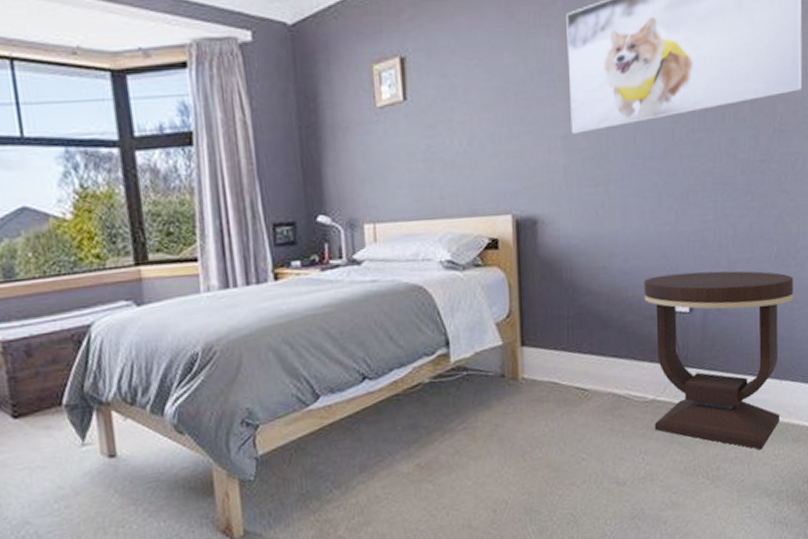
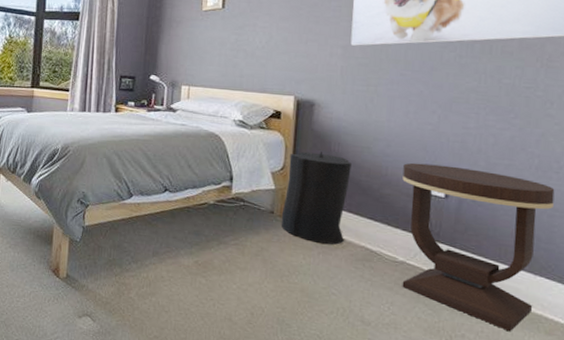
trash can: none [514,284,589,402] -> present [281,151,351,245]

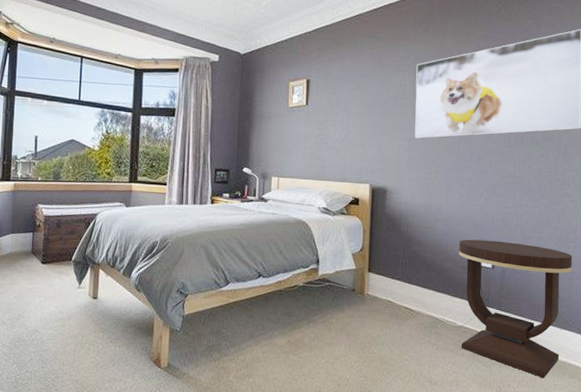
trash can: present [281,151,351,245] -> none [361,233,418,315]

